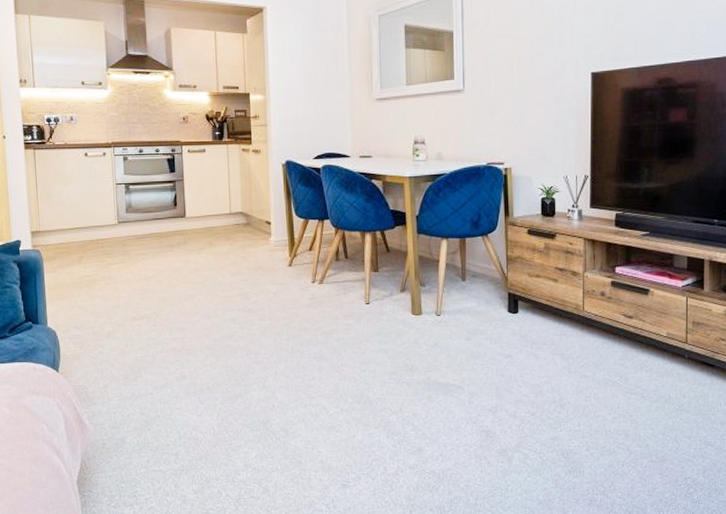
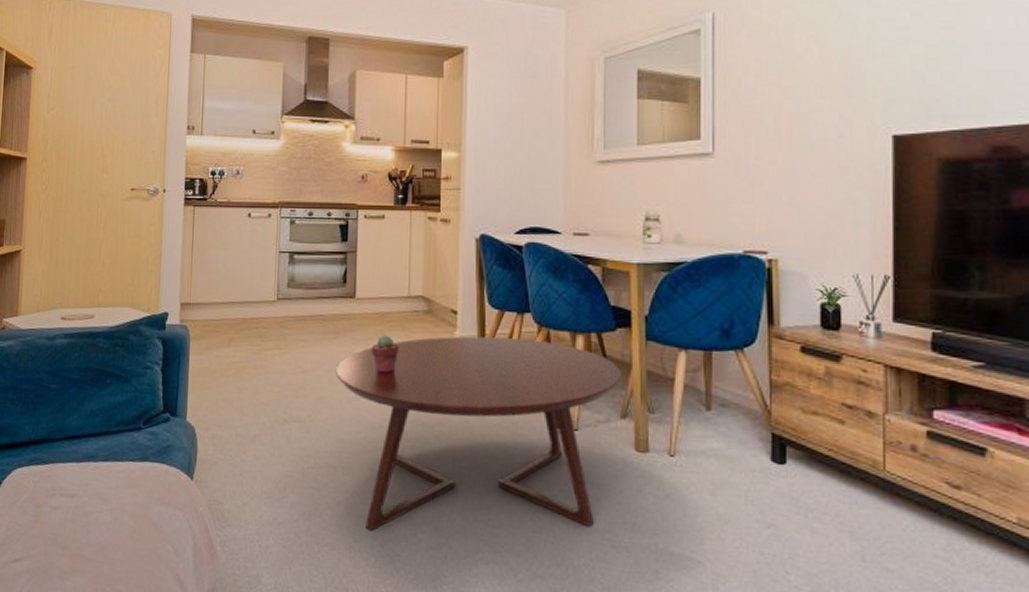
coffee table: none [173,240,400,394] -> present [335,336,621,531]
potted succulent: none [202,244,226,275] -> present [371,335,399,374]

